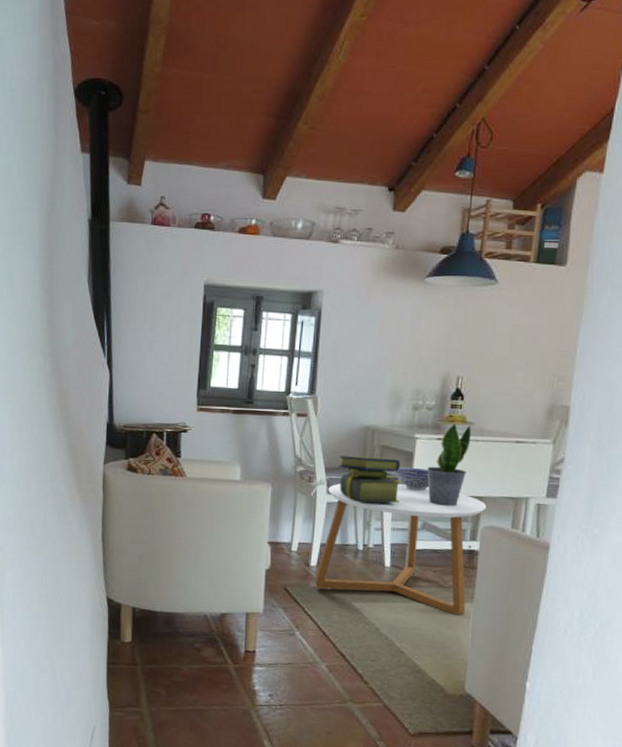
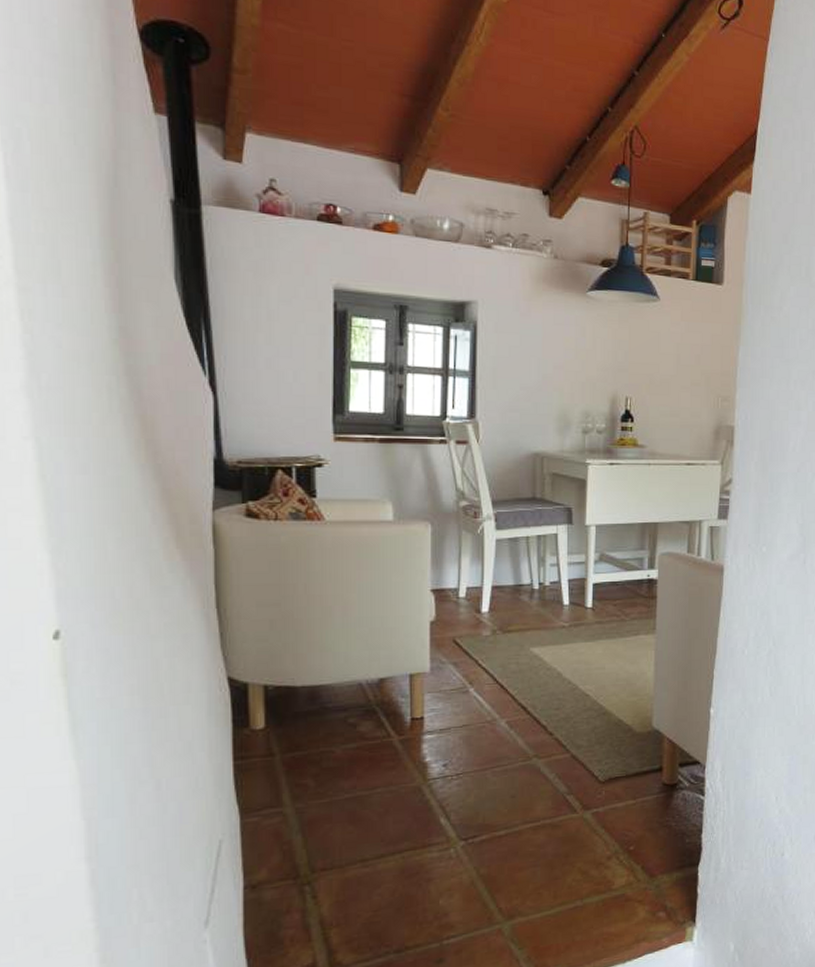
coffee table: present [314,483,487,616] -> none [487,514,662,649]
stack of books: present [339,455,402,503] -> none [507,485,576,536]
decorative bowl: present [396,467,430,492] -> none [569,495,605,521]
potted plant: present [427,422,472,506] -> none [601,446,644,535]

